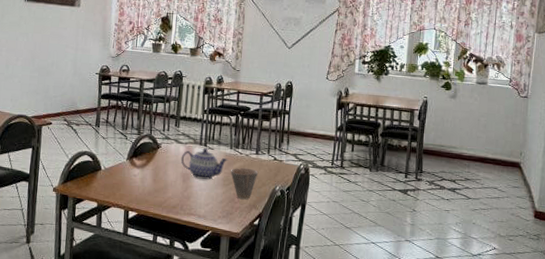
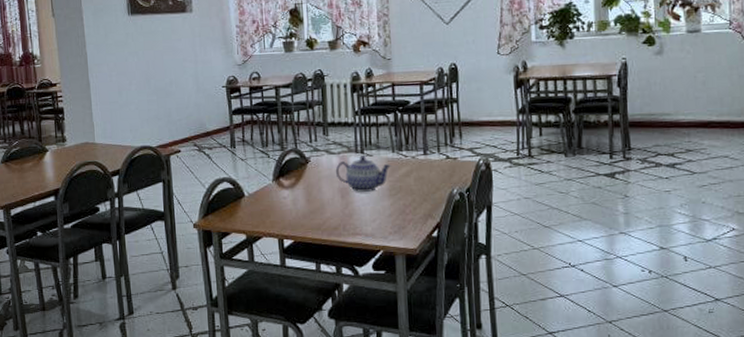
cup: present [231,167,259,200] -> none [396,172,430,210]

